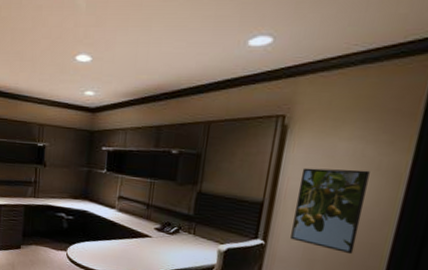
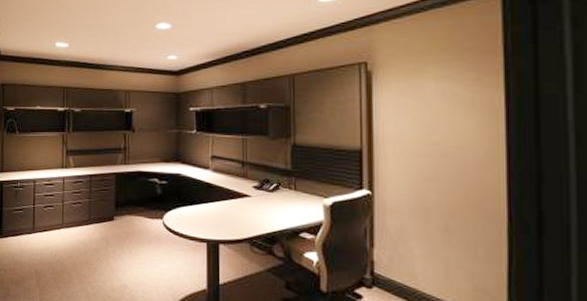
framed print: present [290,167,370,255] -> none [395,109,468,198]

